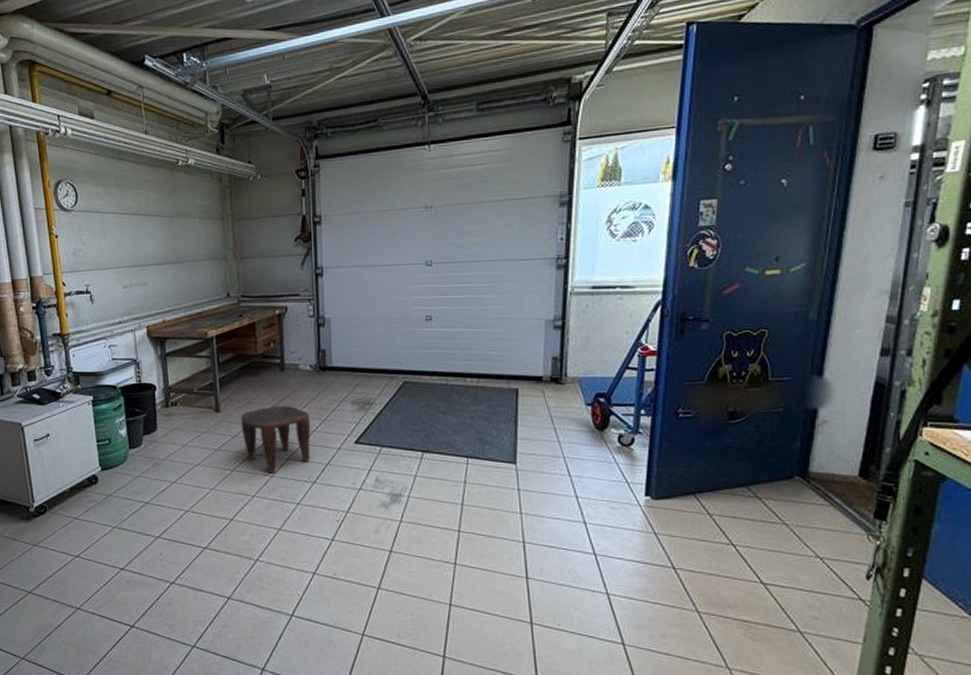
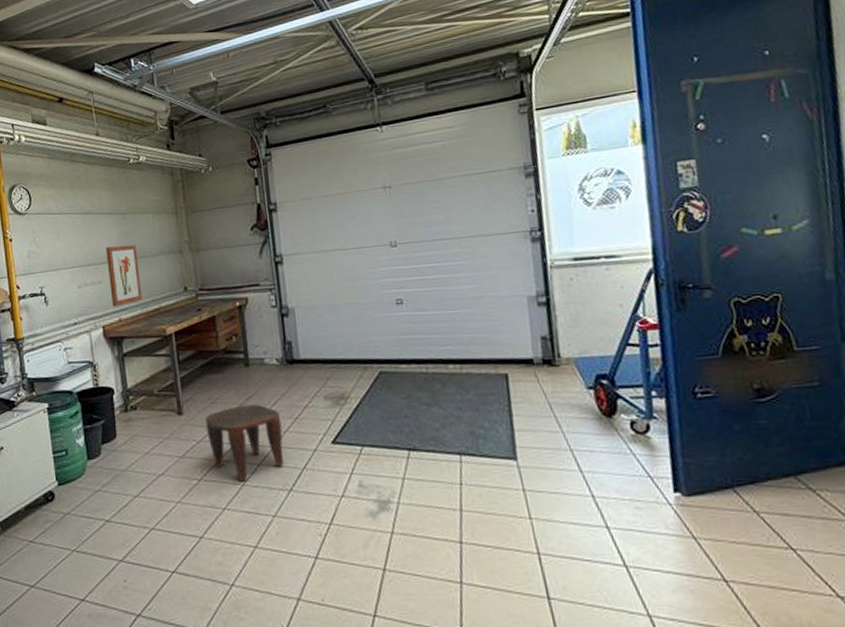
wall art: none [152,248,186,309] -> present [106,244,142,308]

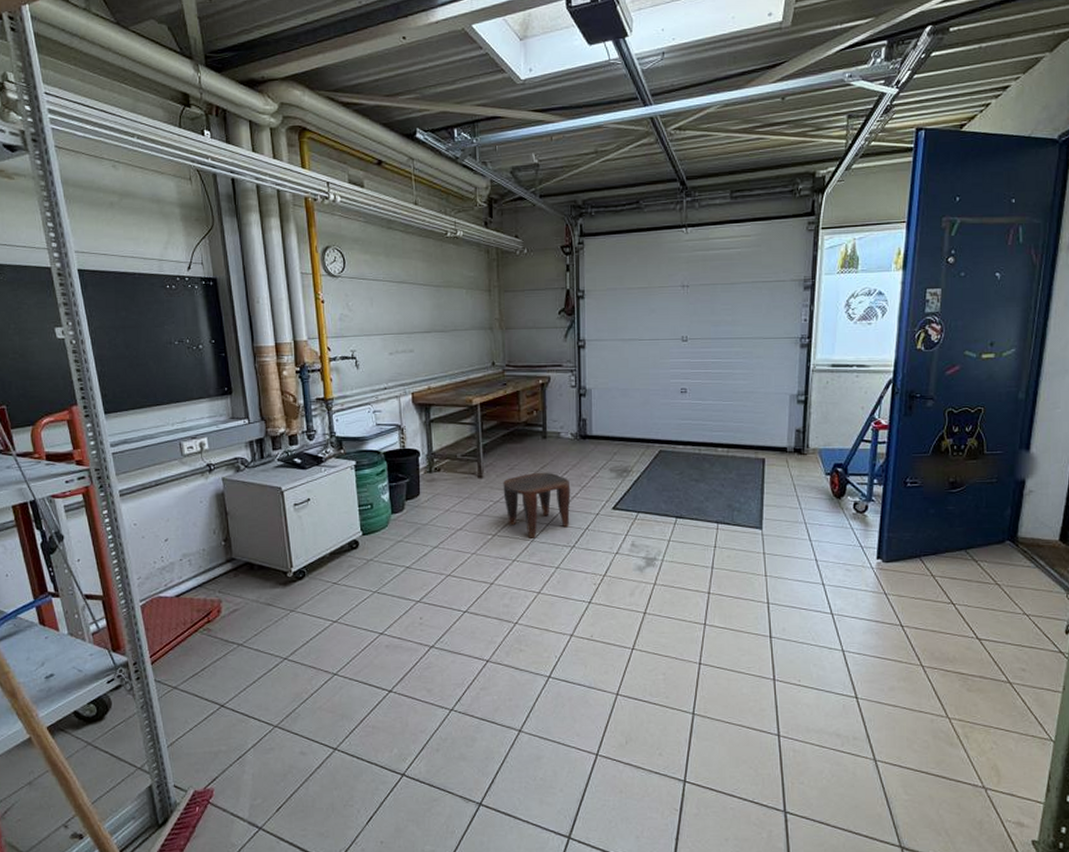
wall art: present [106,244,142,308] -> none [419,317,451,376]

